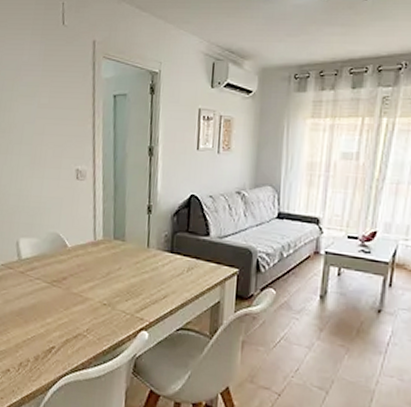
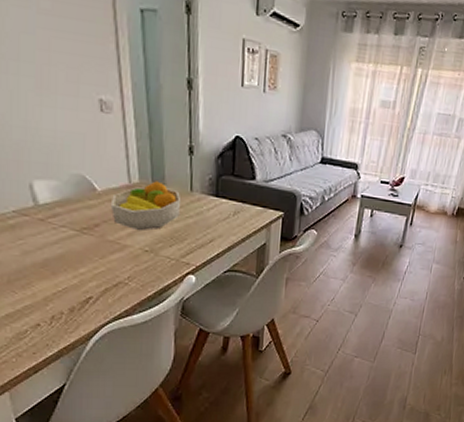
fruit bowl: none [77,238,139,284] -> present [110,181,182,230]

